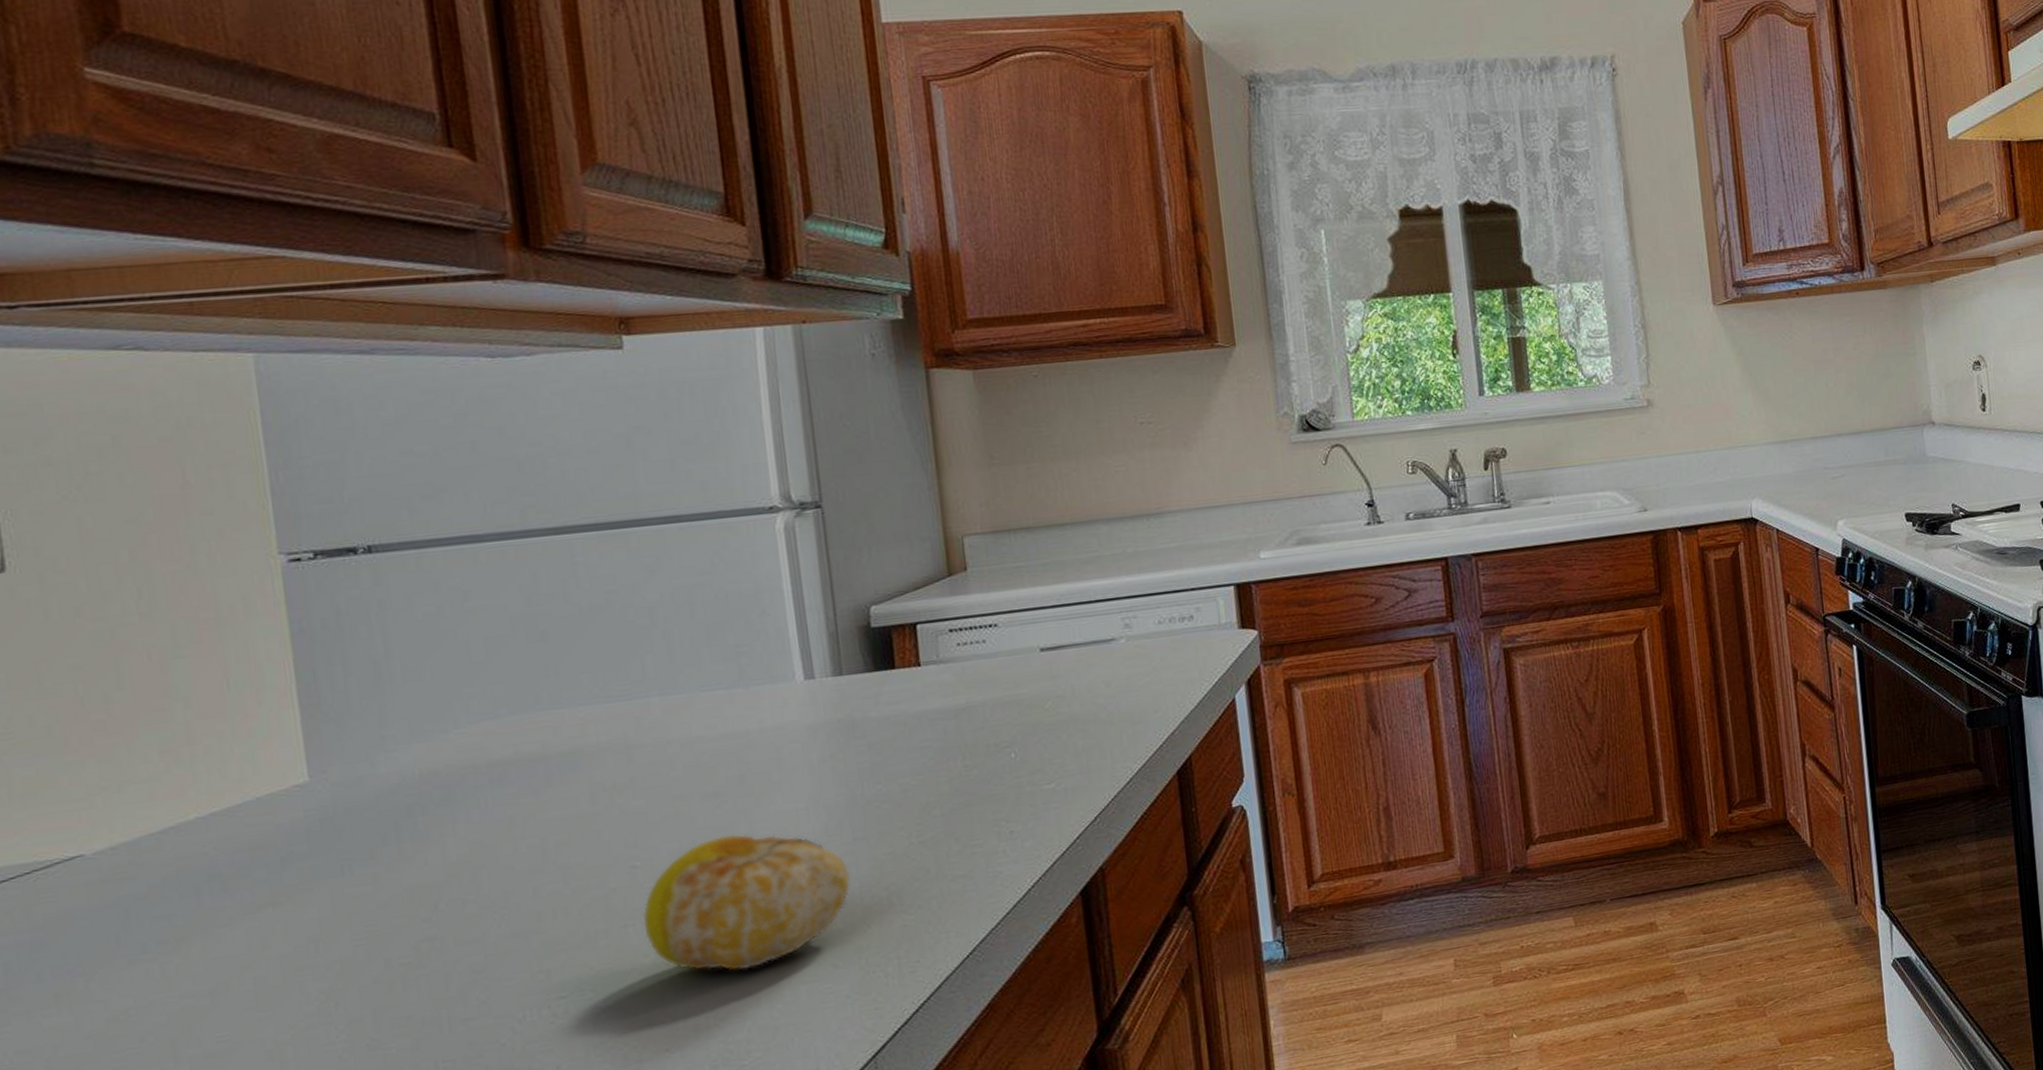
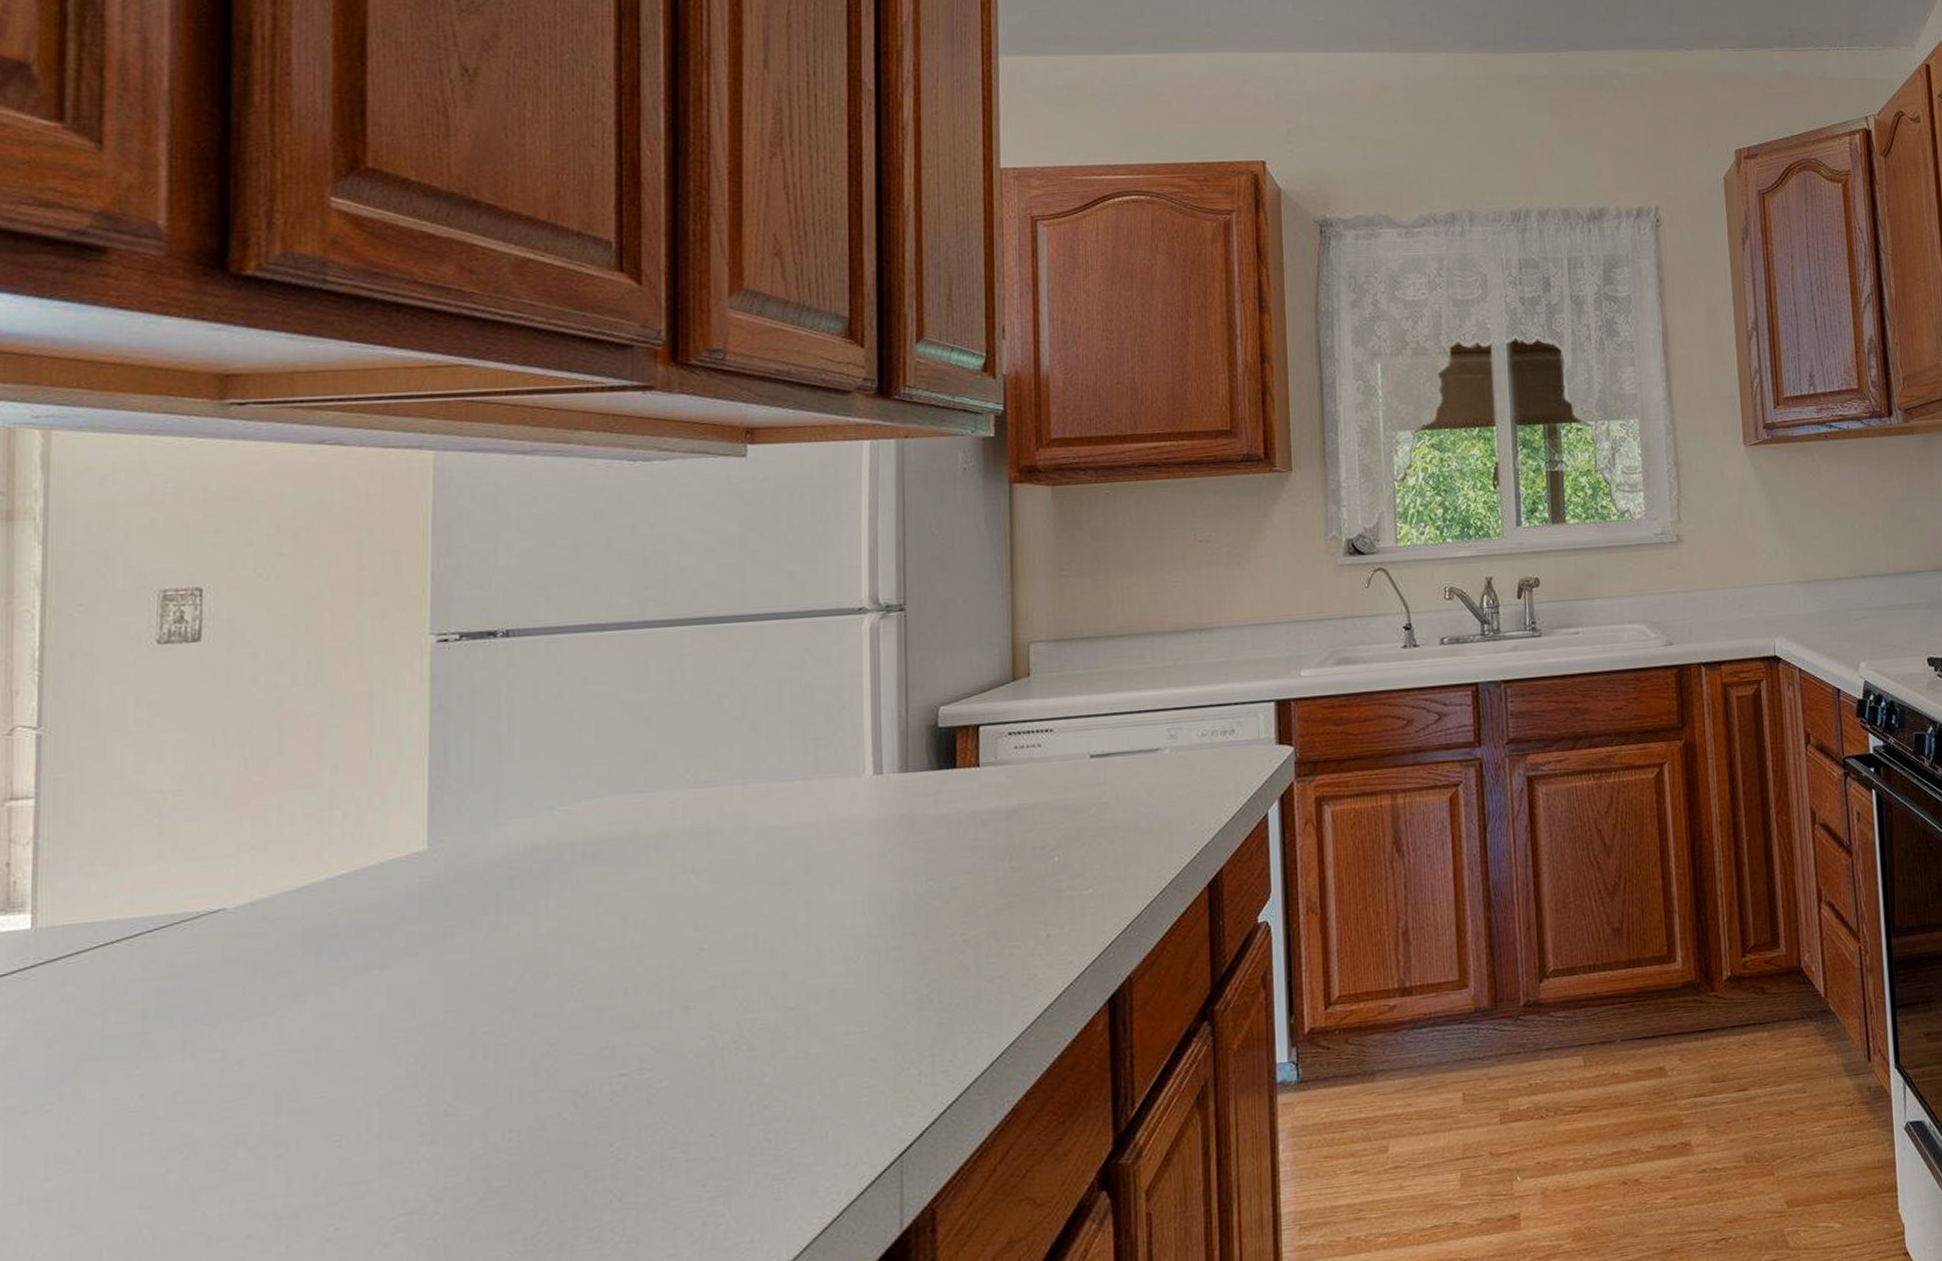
fruit: present [642,834,851,971] -> none [704,923,897,1059]

